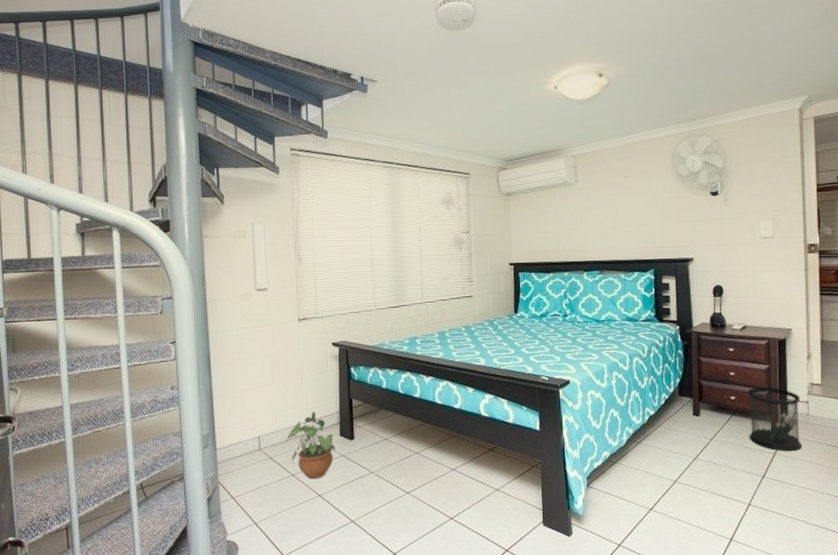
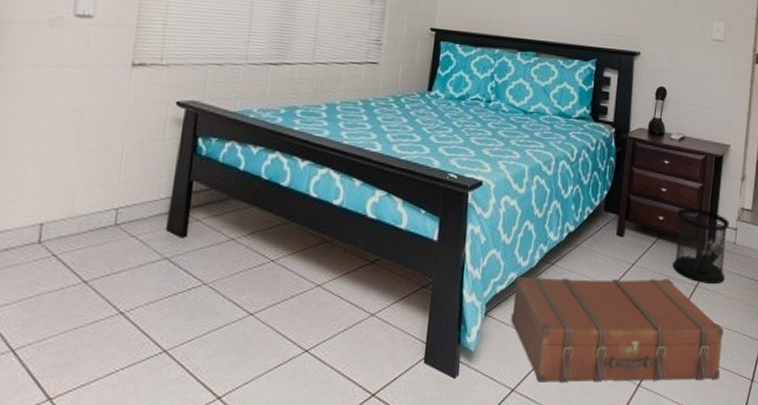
potted plant: present [286,411,336,479] -> none [84,194,158,288]
suitcase: none [608,449,809,539] -> present [511,276,724,383]

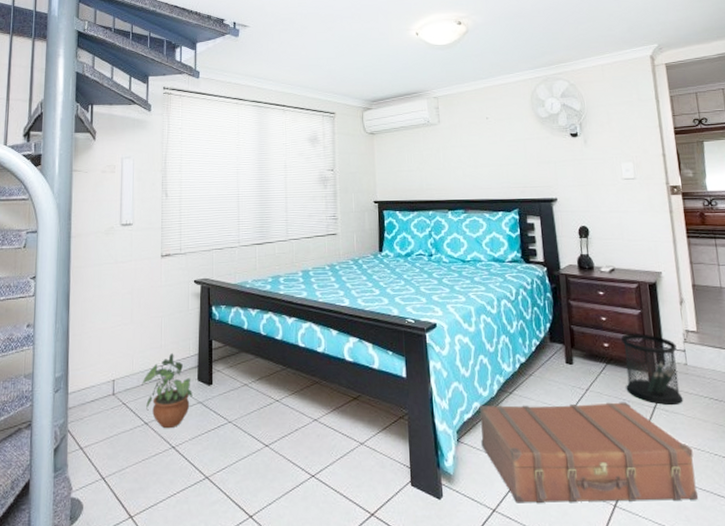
potted plant: none [84,194,158,288] -> present [142,353,192,428]

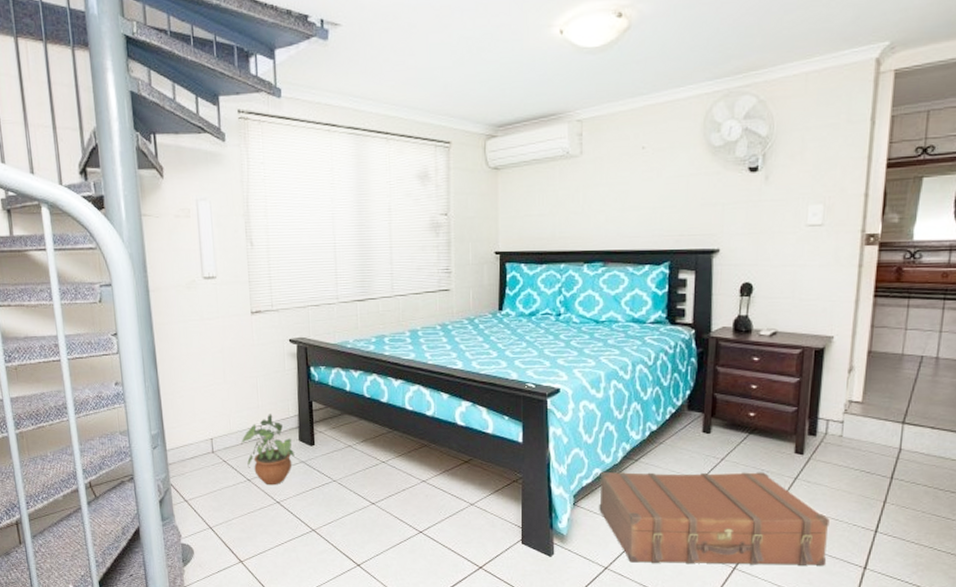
pencil holder: present [621,334,683,405] -> none [767,403,834,476]

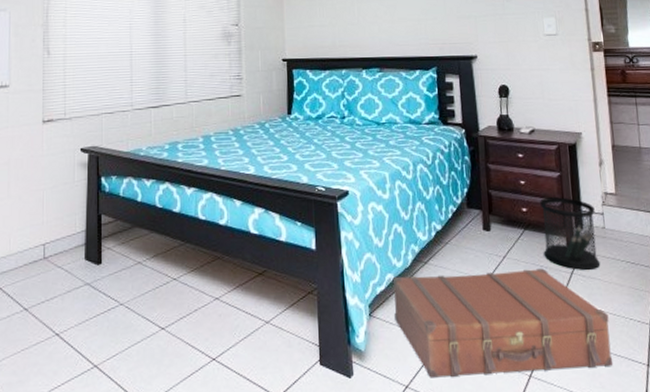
potted plant: present [241,414,295,484] -> none [20,230,79,313]
pencil holder: none [767,403,834,476] -> present [540,197,600,270]

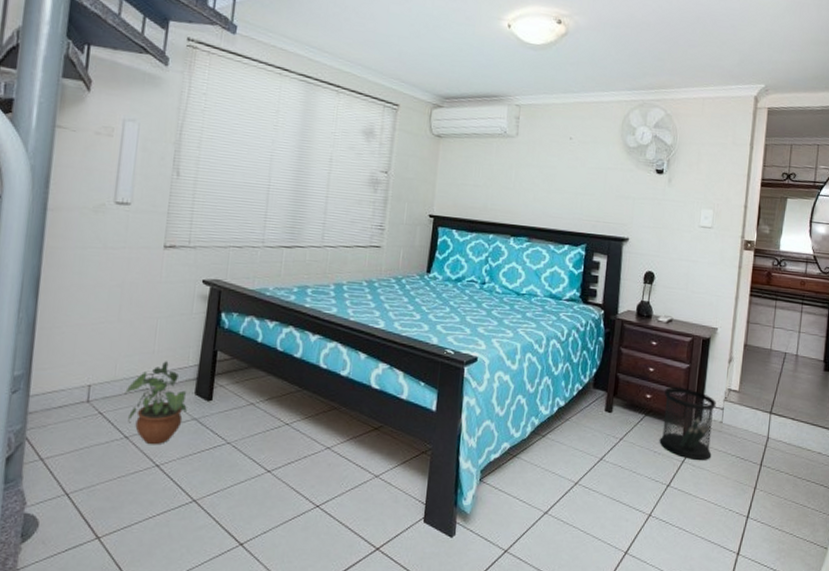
potted plant: none [20,230,79,313] -> present [125,361,187,444]
suitcase: present [392,268,614,378] -> none [504,446,710,551]

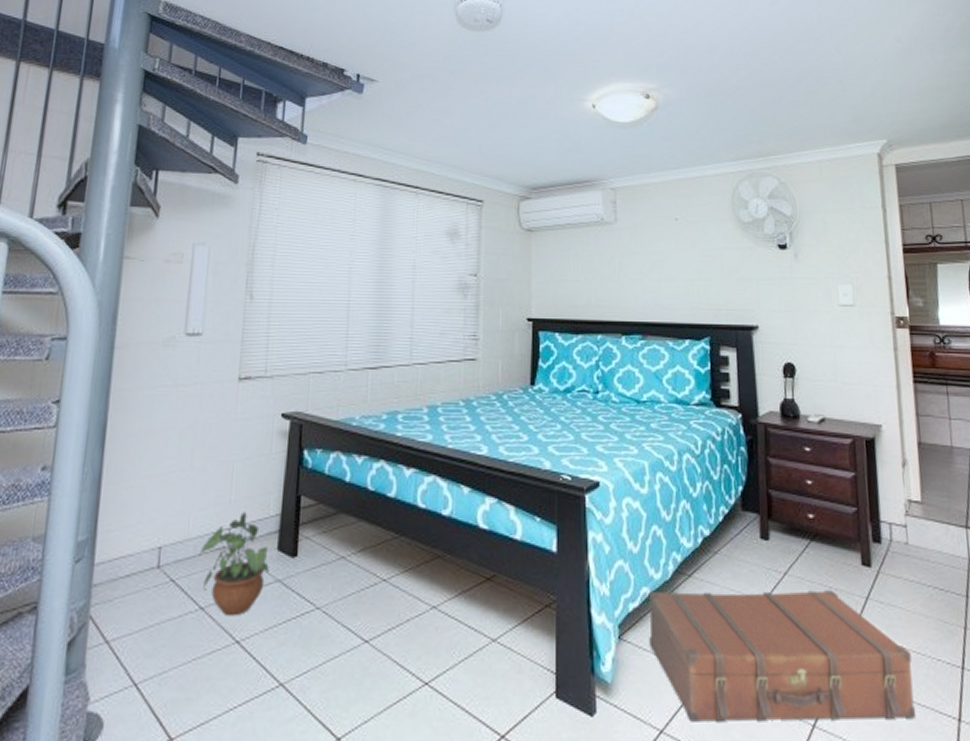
suitcase: none [504,446,710,551] -> present [648,590,917,723]
pencil holder: present [659,387,716,460] -> none [830,503,902,595]

